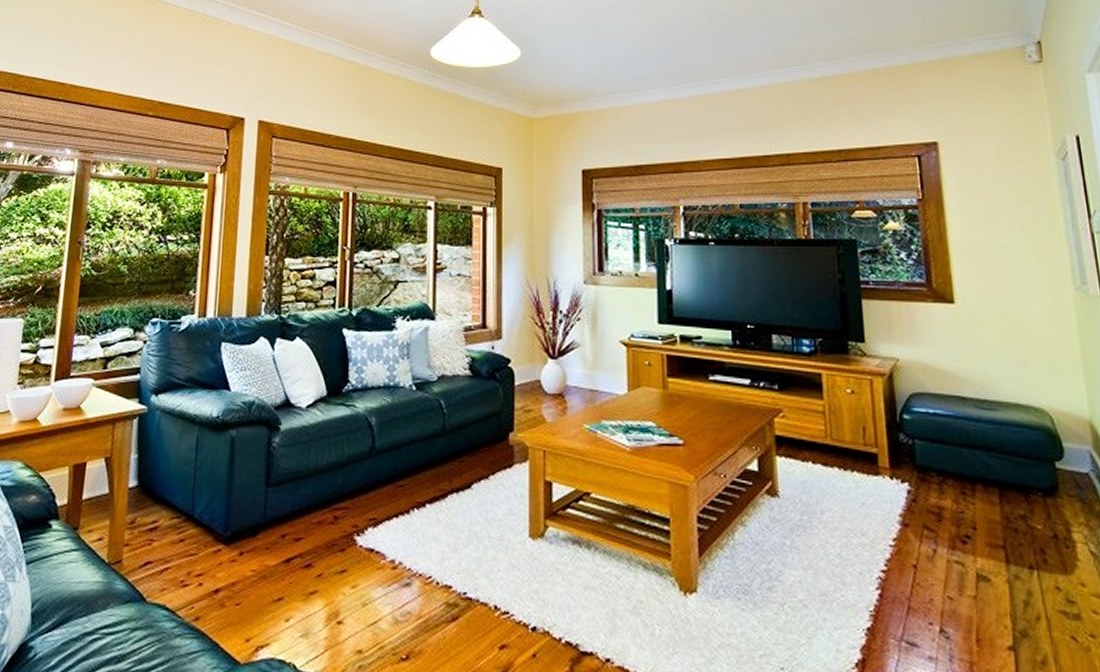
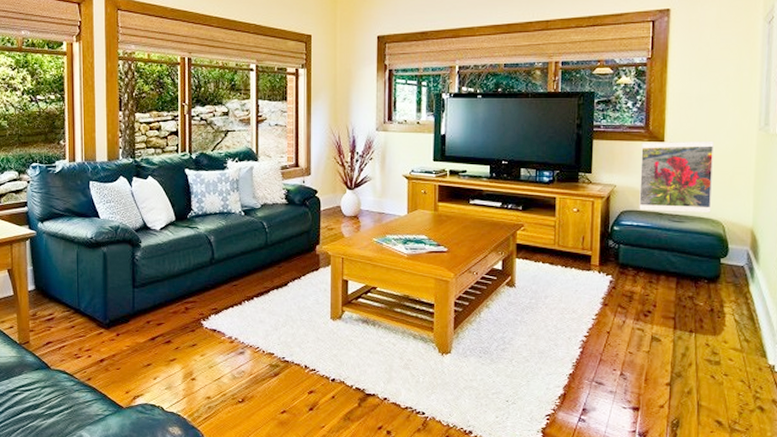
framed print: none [925,302,1031,397] -> present [639,140,714,212]

